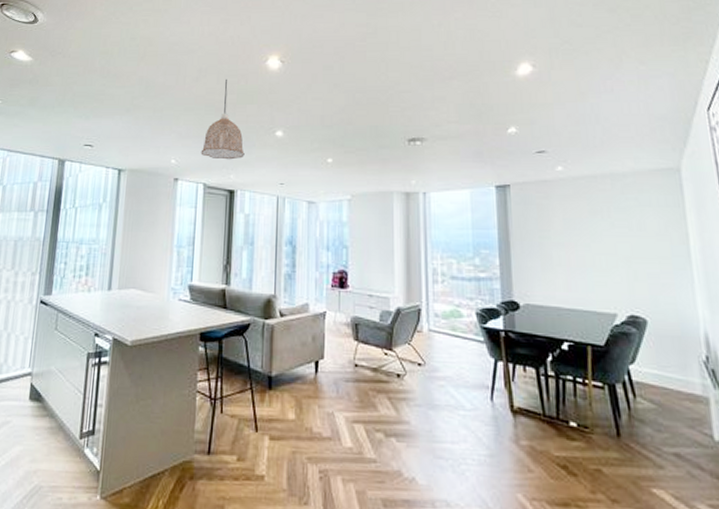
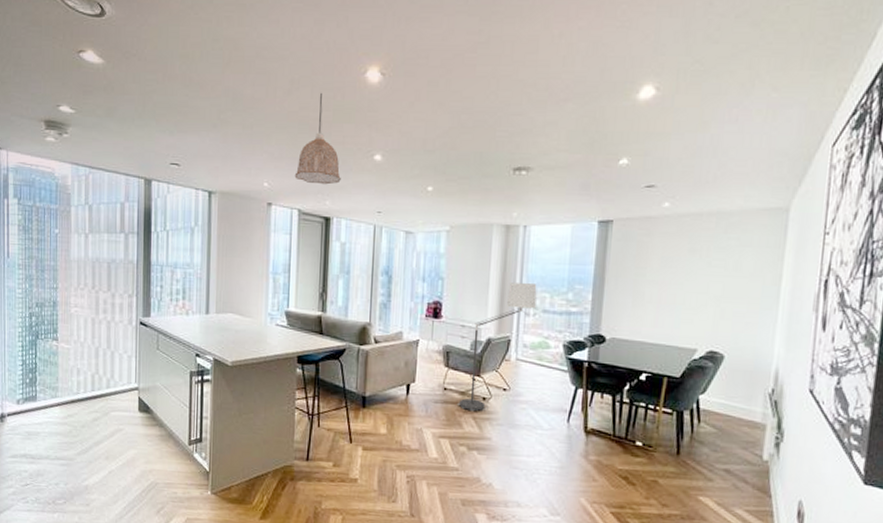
floor lamp: none [369,249,443,391] -> present [456,283,537,412]

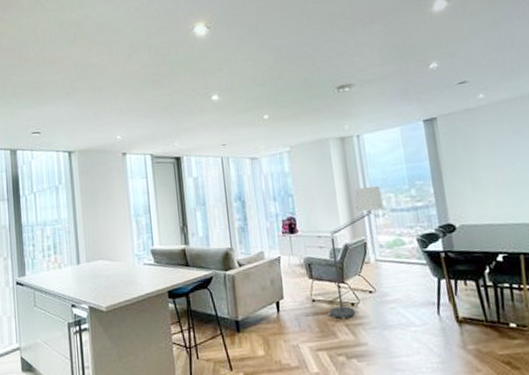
pendant lamp: present [294,92,341,185] -> none [143,51,185,130]

